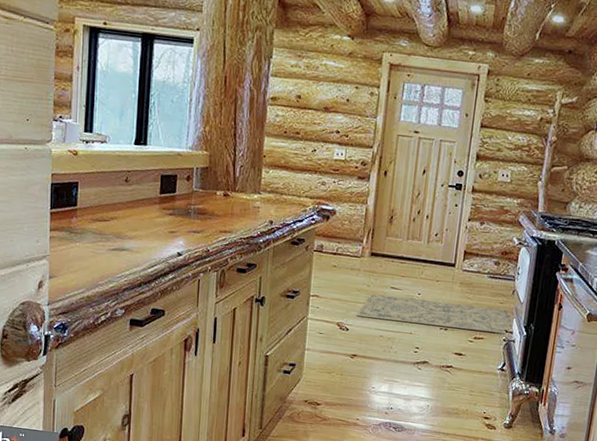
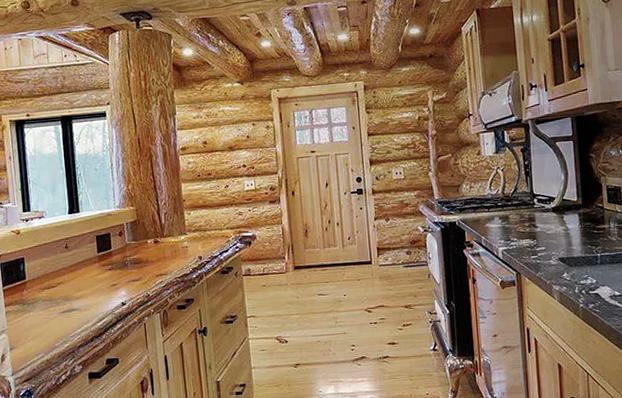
rug: present [356,294,515,333] -> none [292,293,436,328]

